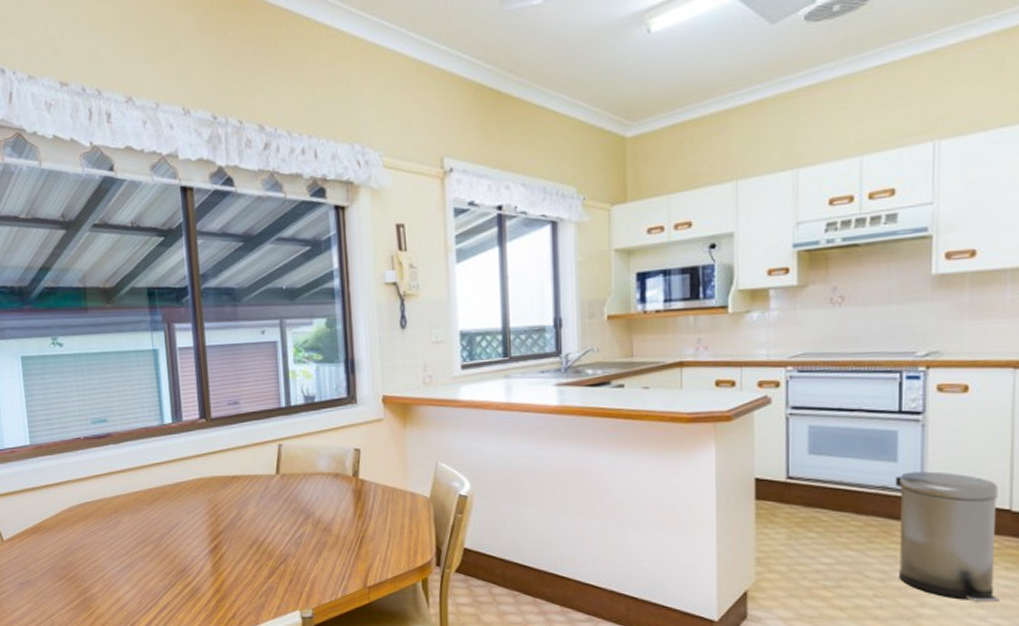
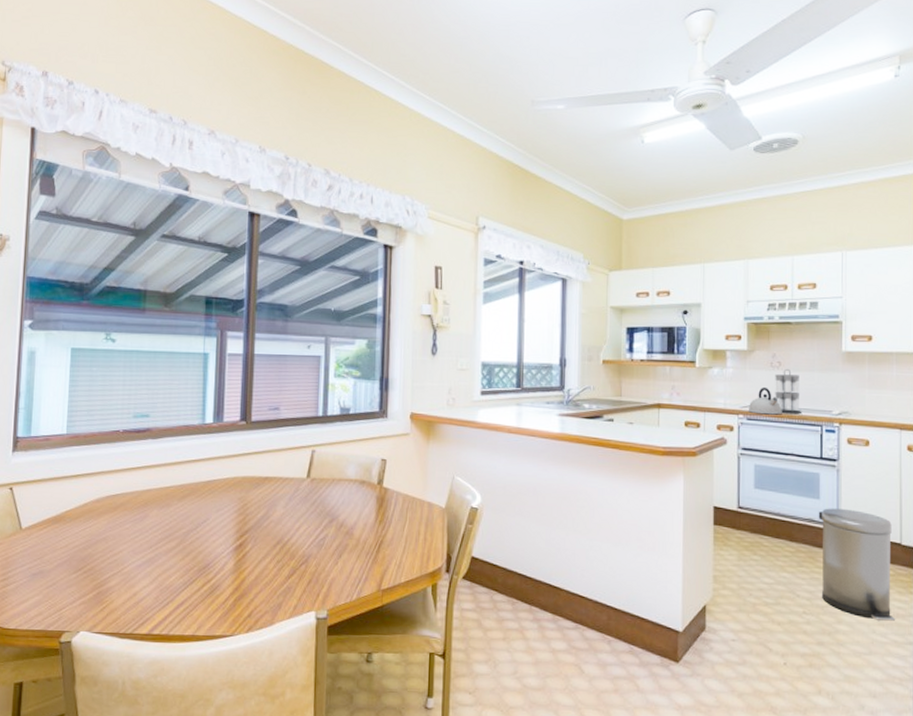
kettle: none [799,329,846,364] -> present [748,386,782,415]
spice rack: none [836,303,873,361] -> present [775,368,801,415]

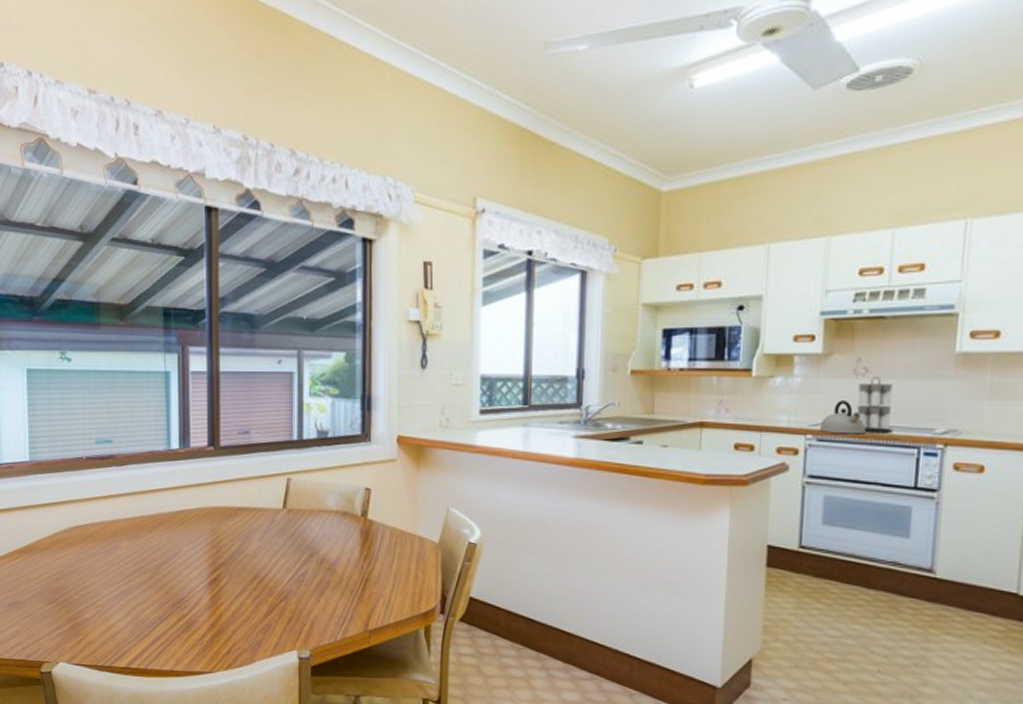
pedal bin: present [818,508,896,621] -> none [904,549,1007,686]

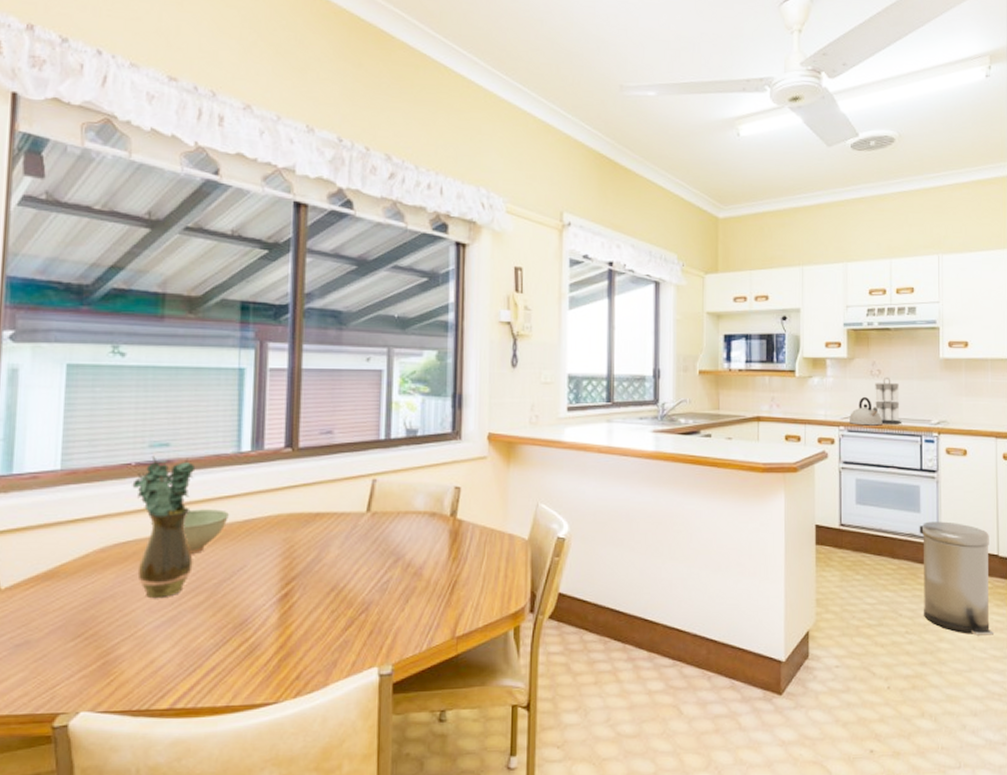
vase: none [85,451,137,574] -> present [132,456,196,597]
bowl: none [101,499,165,538] -> present [150,509,230,554]
pedal bin: none [904,549,1007,686] -> present [919,521,995,636]

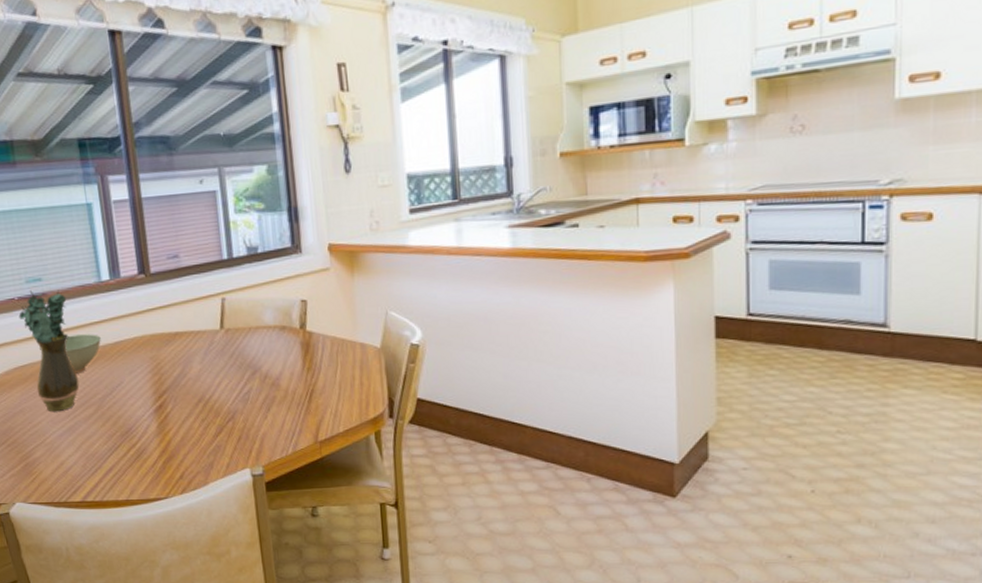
kettle: present [848,396,883,426] -> none [758,159,807,197]
spice rack: present [875,376,901,425] -> none [796,131,835,192]
pedal bin: present [919,521,995,636] -> none [858,303,966,434]

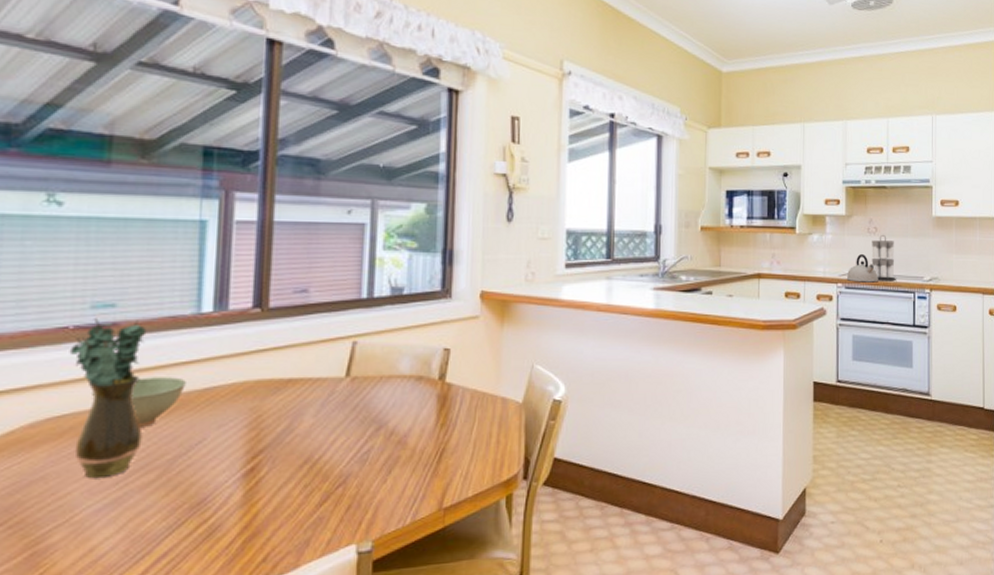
kettle: none [758,159,807,197] -> present [846,253,878,283]
spice rack: none [796,131,835,192] -> present [871,234,896,282]

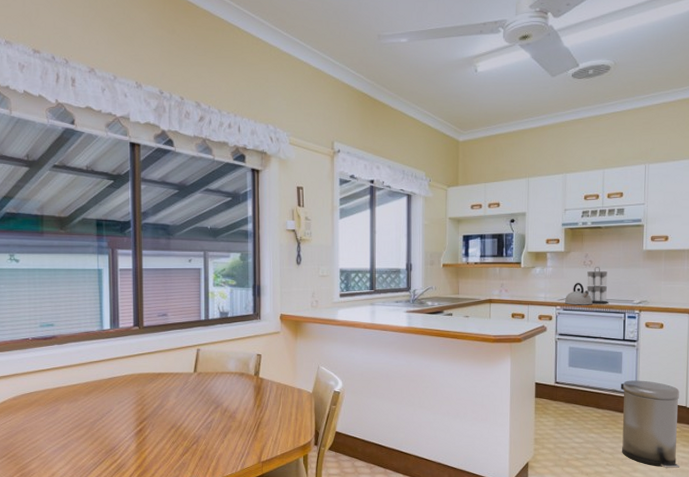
vase: present [69,318,147,478] -> none [31,333,76,431]
bowl: present [90,377,188,427] -> none [44,370,99,401]
pedal bin: none [911,376,980,487] -> present [620,380,680,468]

